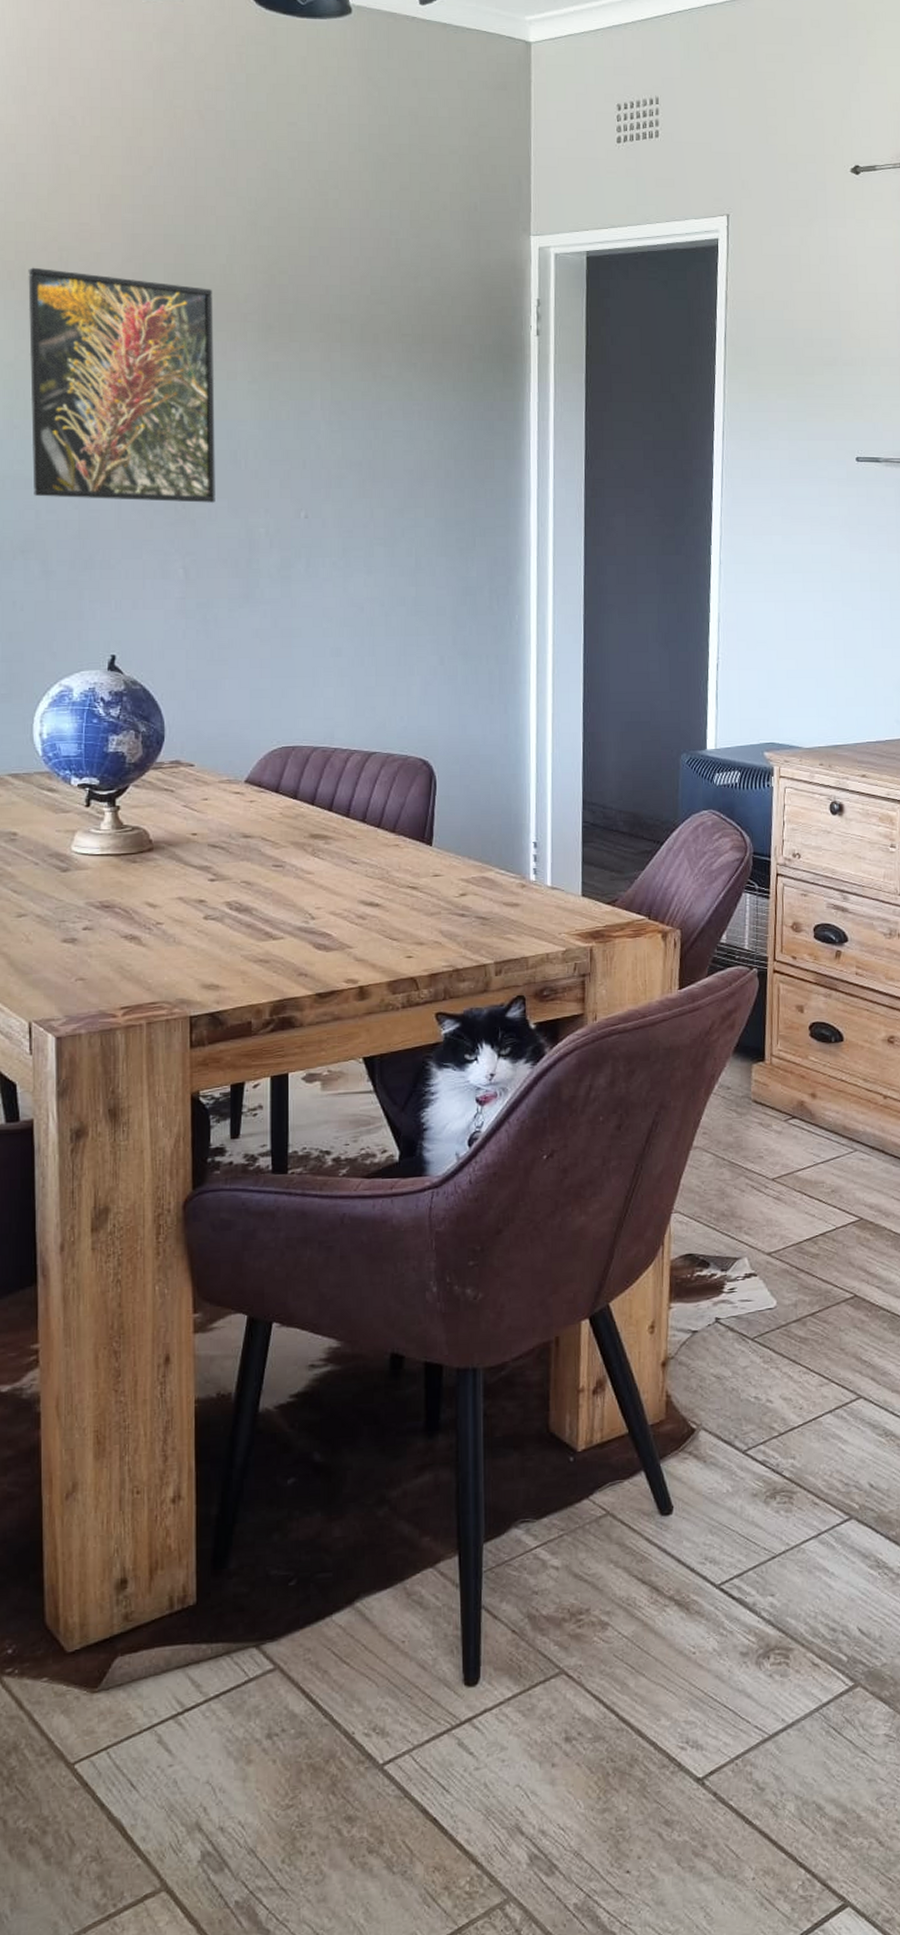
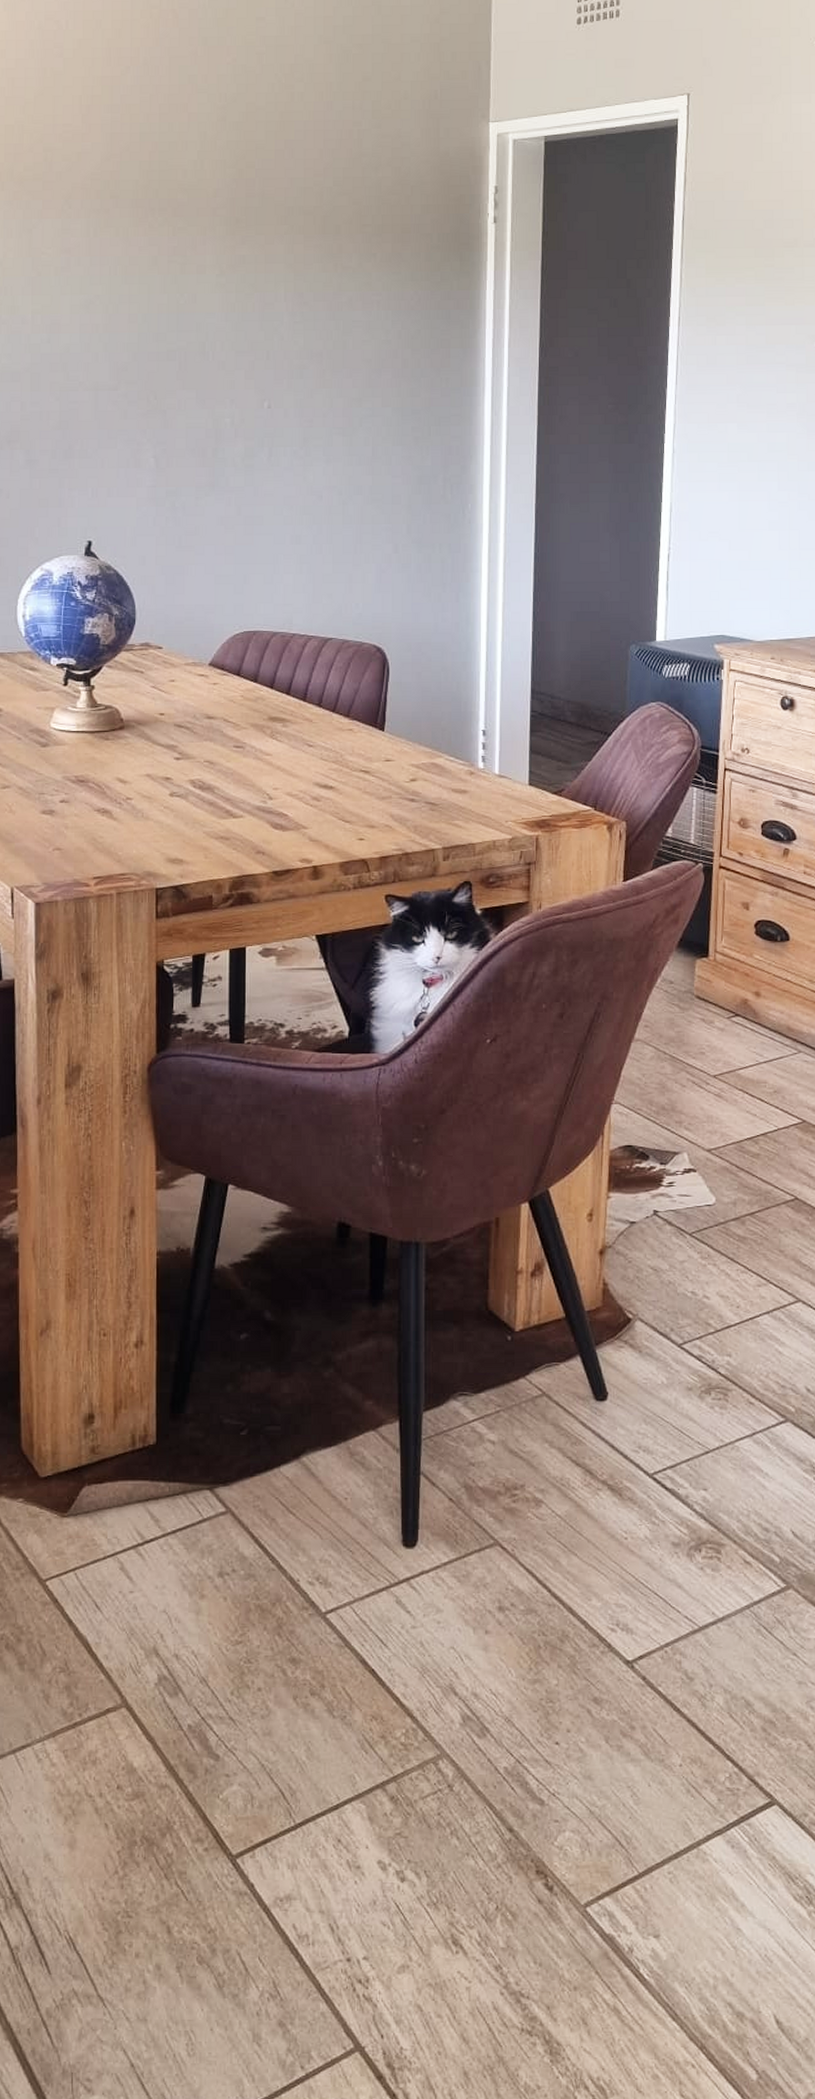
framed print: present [28,267,216,503] -> none [16,168,185,394]

